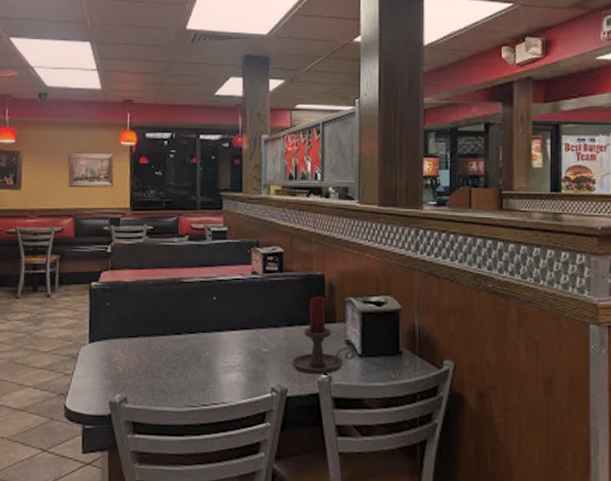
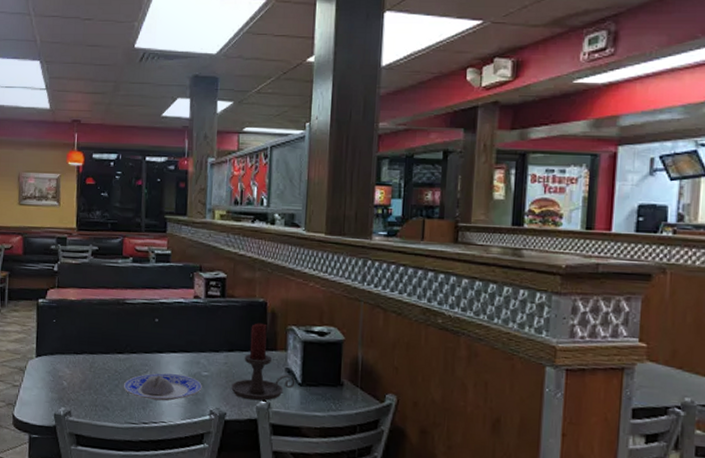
plate: none [181,352,263,381] -> present [123,373,202,401]

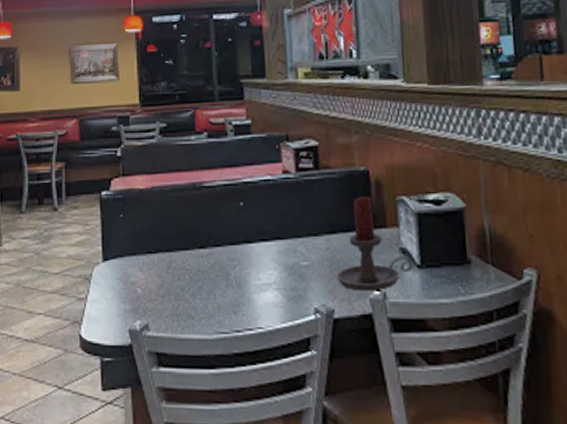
plate: present [123,373,202,401] -> none [208,267,303,302]

